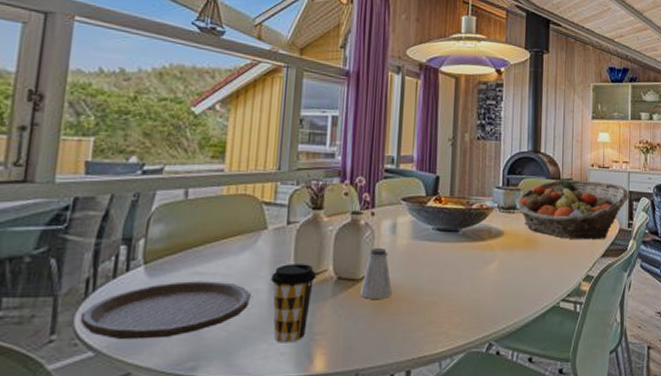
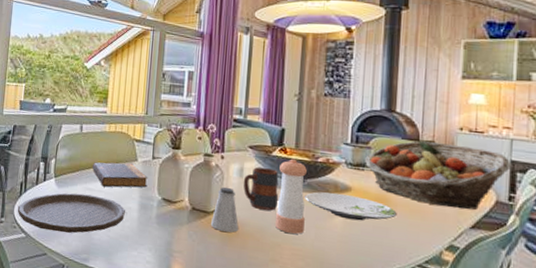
book: none [202,233,282,268] -> present [92,162,148,188]
coffee cup: present [271,264,317,343] -> none [140,191,175,255]
mug: none [396,220,434,267] -> present [243,167,279,211]
pepper shaker: none [431,208,462,289] -> present [275,158,307,234]
plate: none [460,239,544,265] -> present [305,191,397,221]

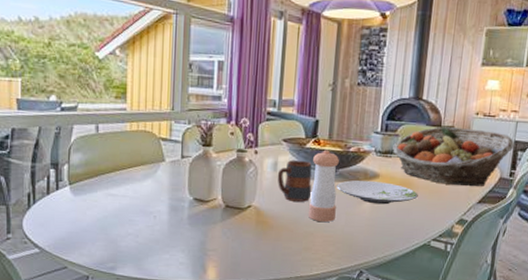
plate: present [17,193,125,233] -> none [26,200,154,243]
book: present [92,162,148,188] -> none [113,164,177,192]
saltshaker: present [211,187,239,233] -> none [245,182,274,226]

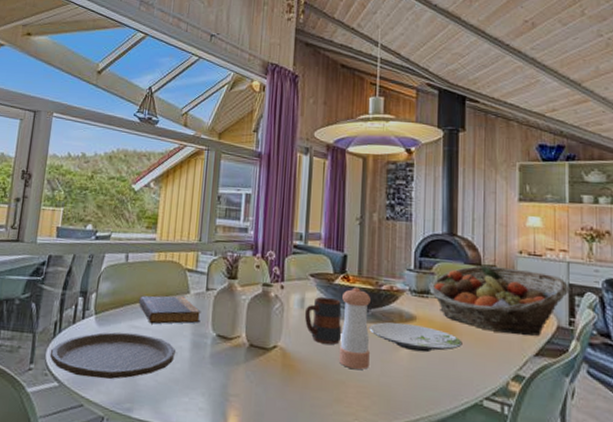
plate: none [26,200,154,243] -> present [49,332,175,379]
book: none [113,164,177,192] -> present [138,295,201,324]

